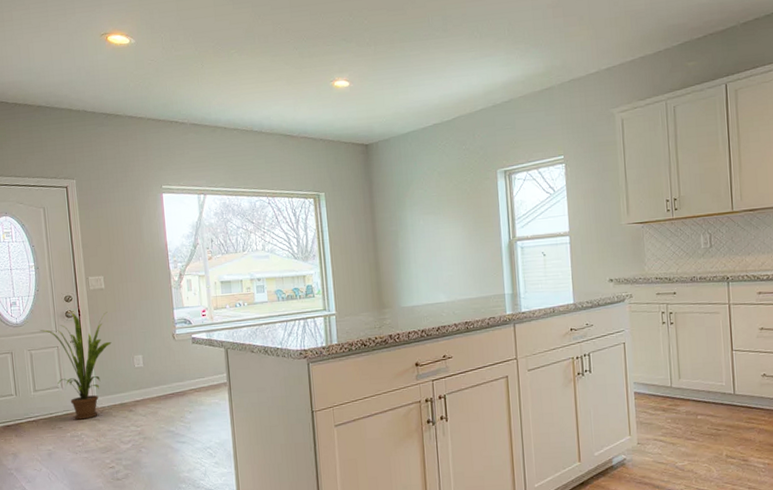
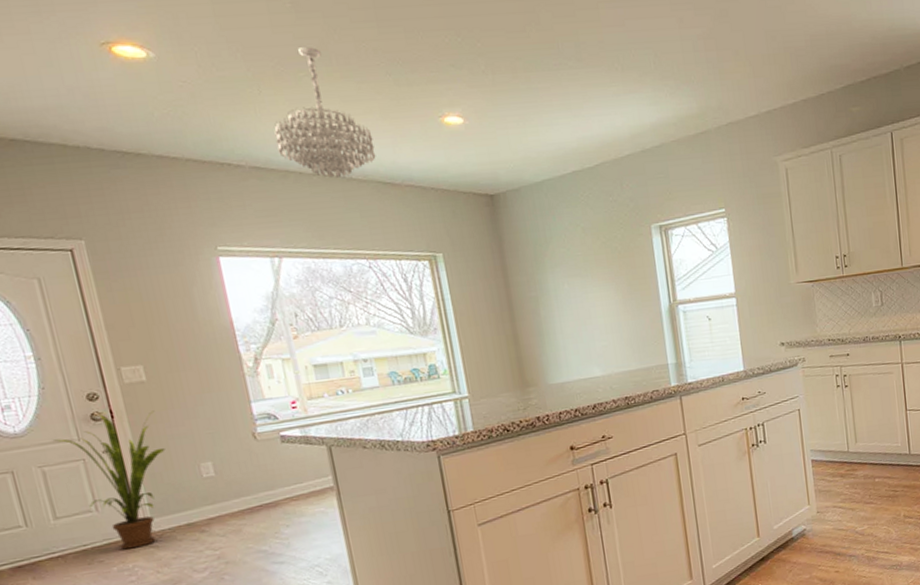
chandelier: none [210,29,281,132] -> present [274,46,376,178]

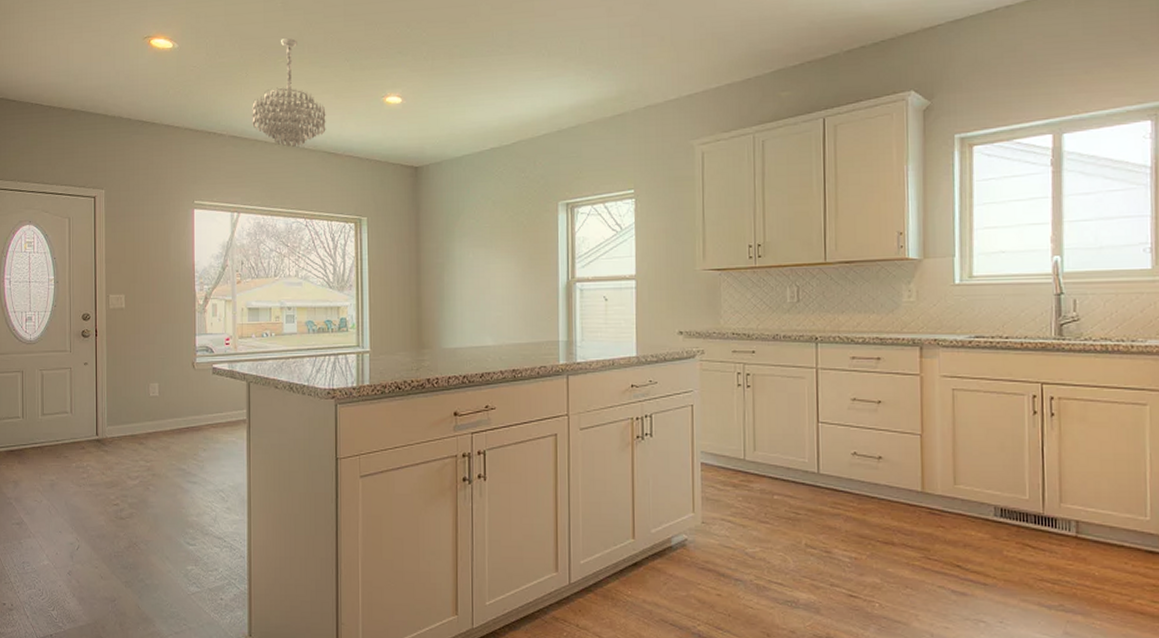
house plant: present [54,410,165,550] -> none [54,332,127,450]

